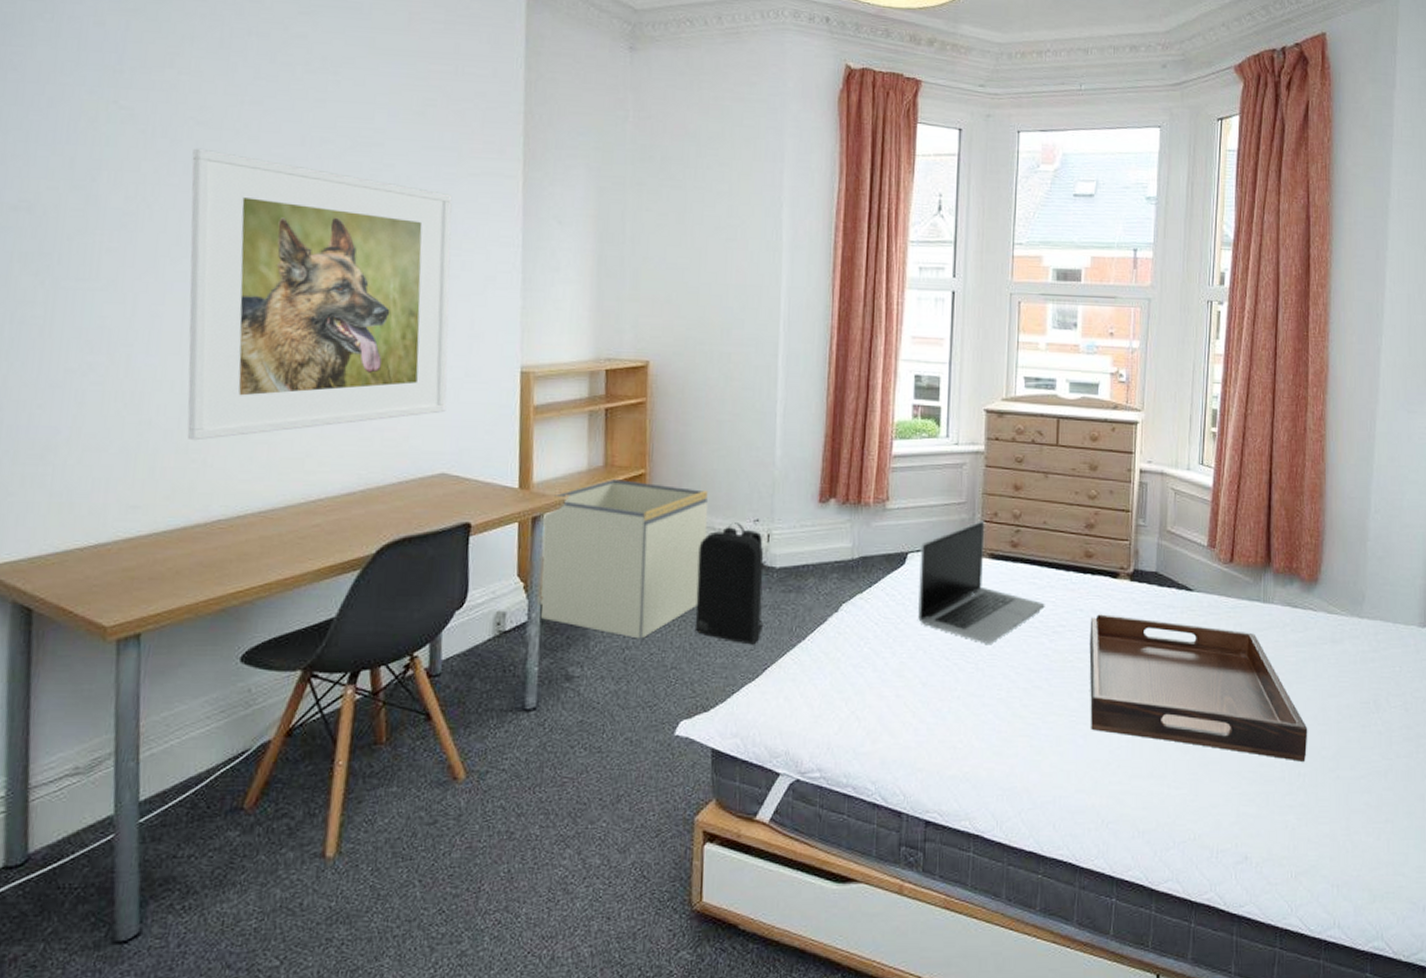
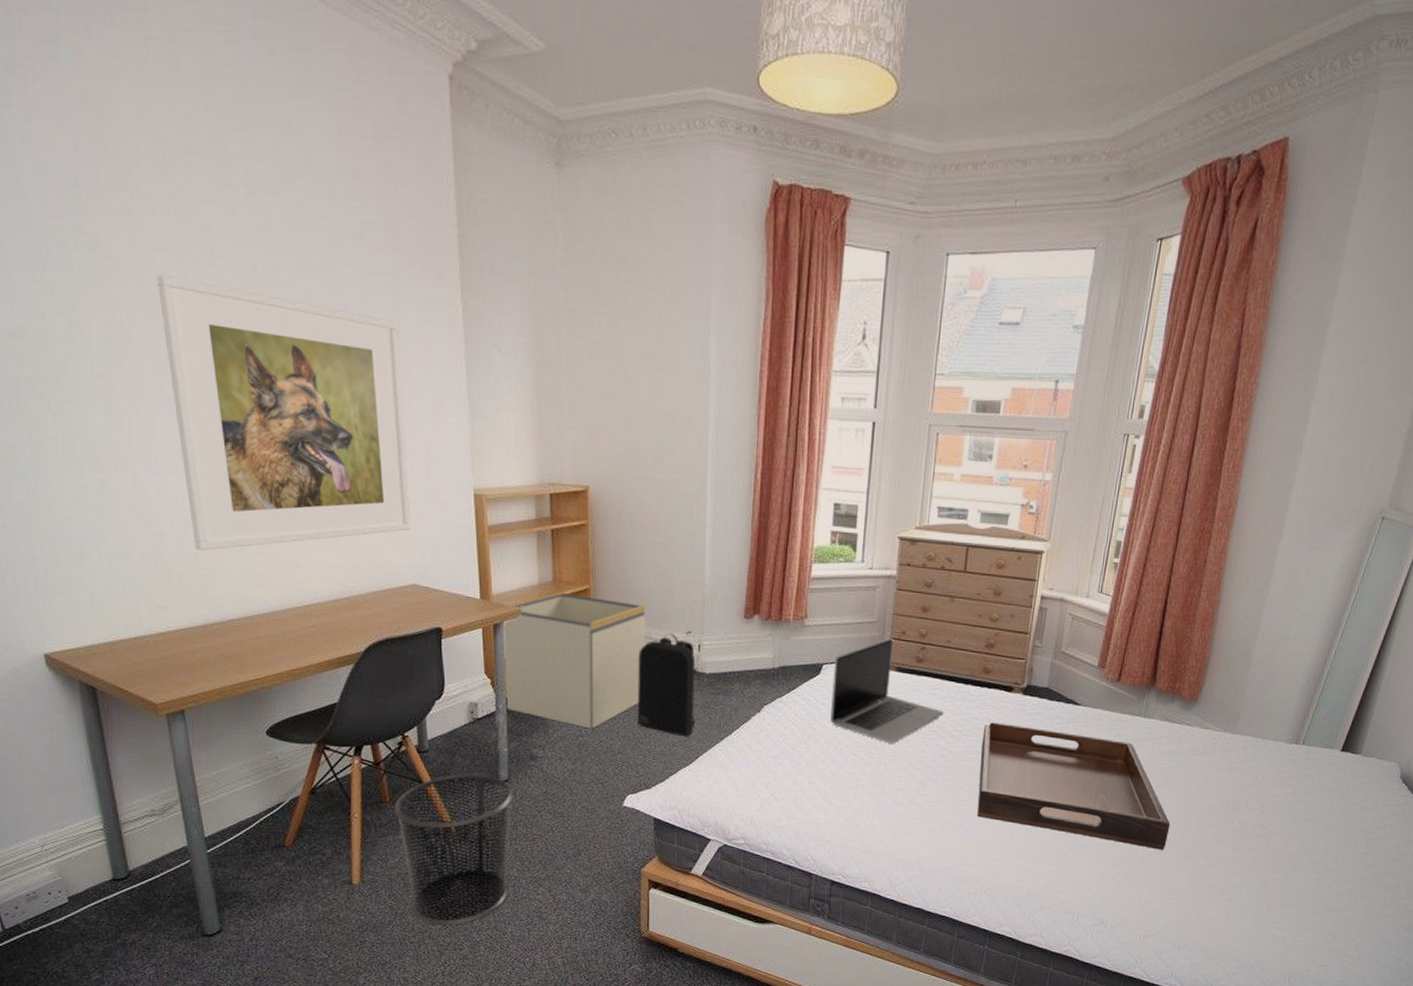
waste bin: none [391,701,542,910] -> present [394,773,514,926]

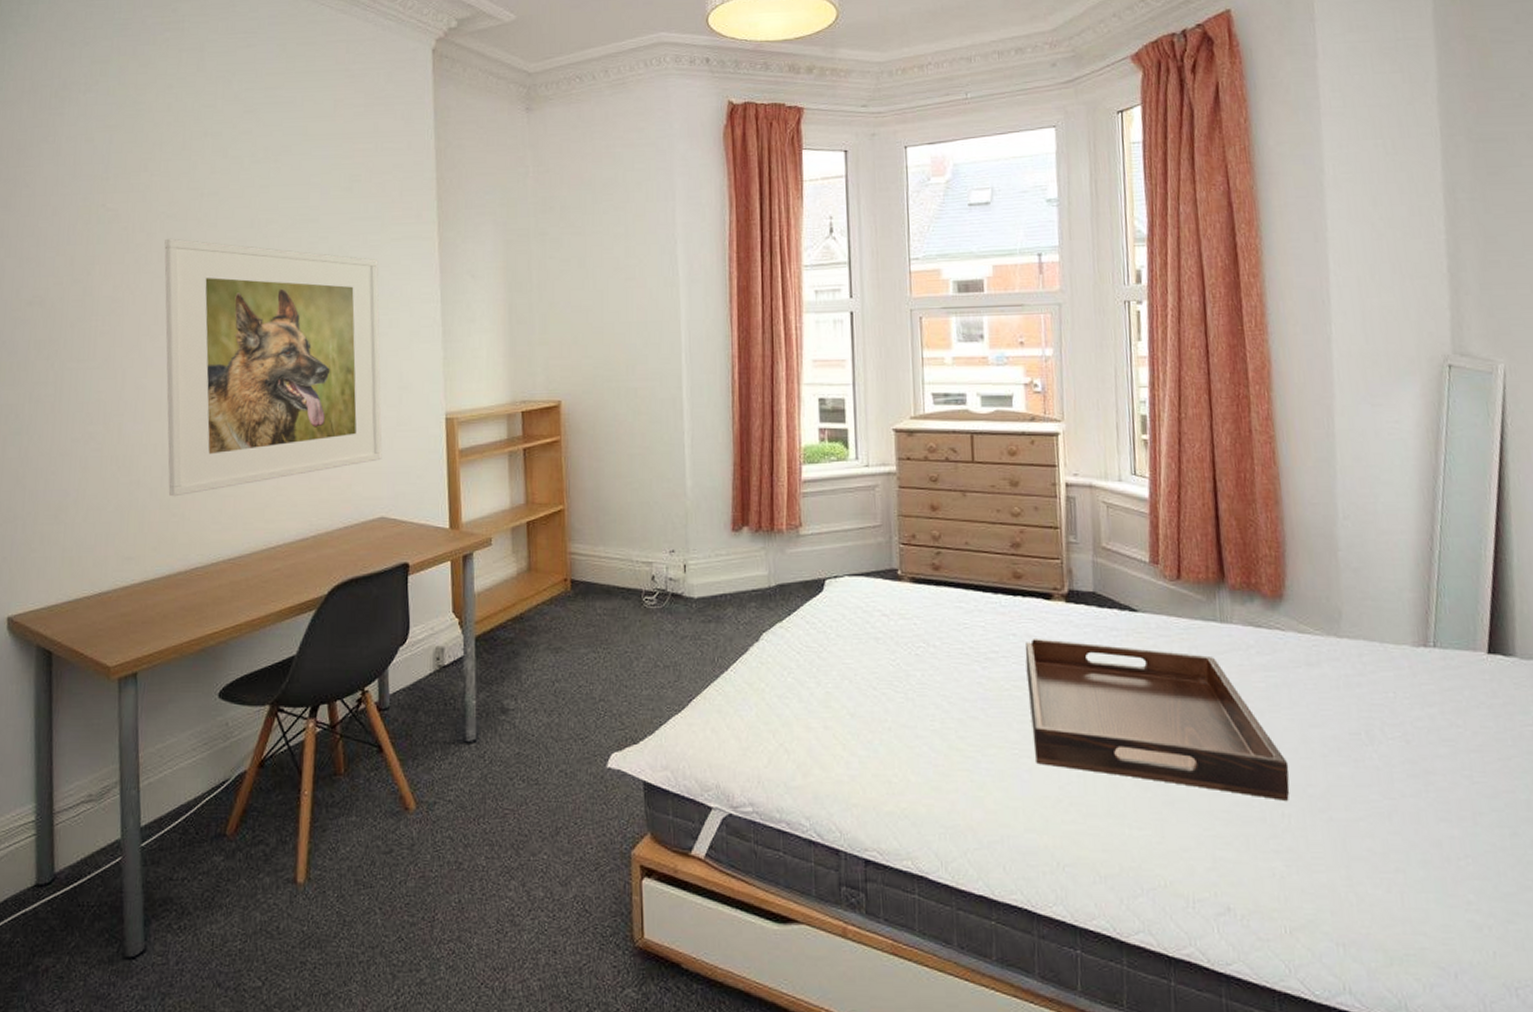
waste bin: present [394,773,514,926] -> none [349,733,482,937]
storage bin: present [501,593,646,729] -> none [470,516,626,672]
backpack: present [637,634,696,737] -> none [618,554,686,676]
laptop: present [830,637,944,744] -> none [838,542,975,672]

